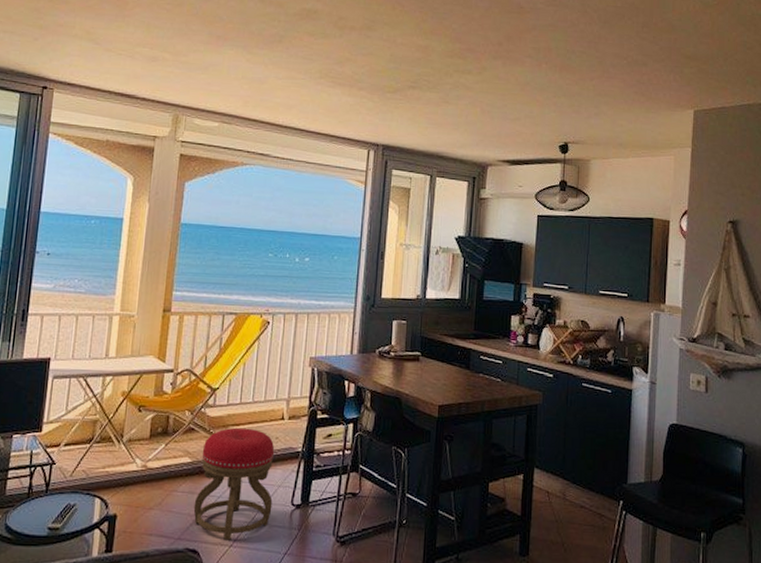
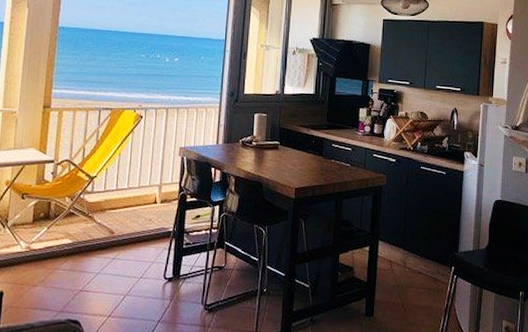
stool: present [193,427,275,540] -> none [74,211,148,311]

